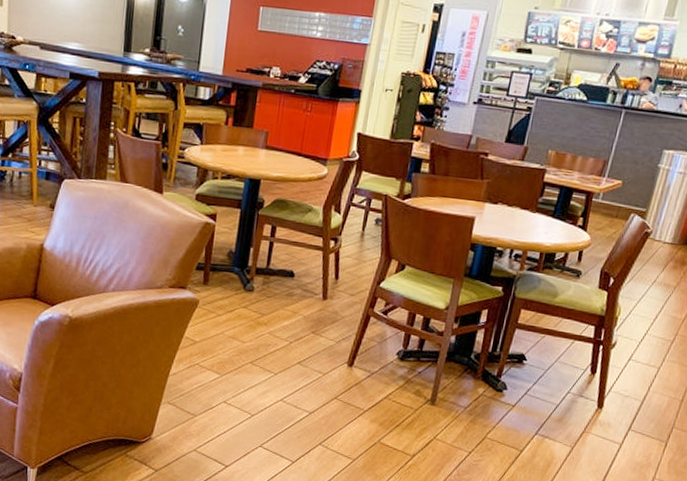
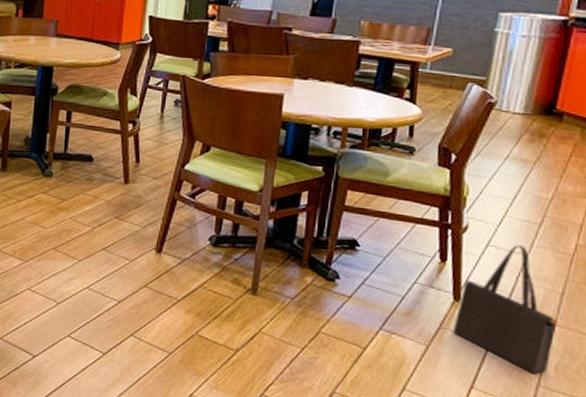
tote bag: none [593,359,675,469] -> present [452,245,556,375]

